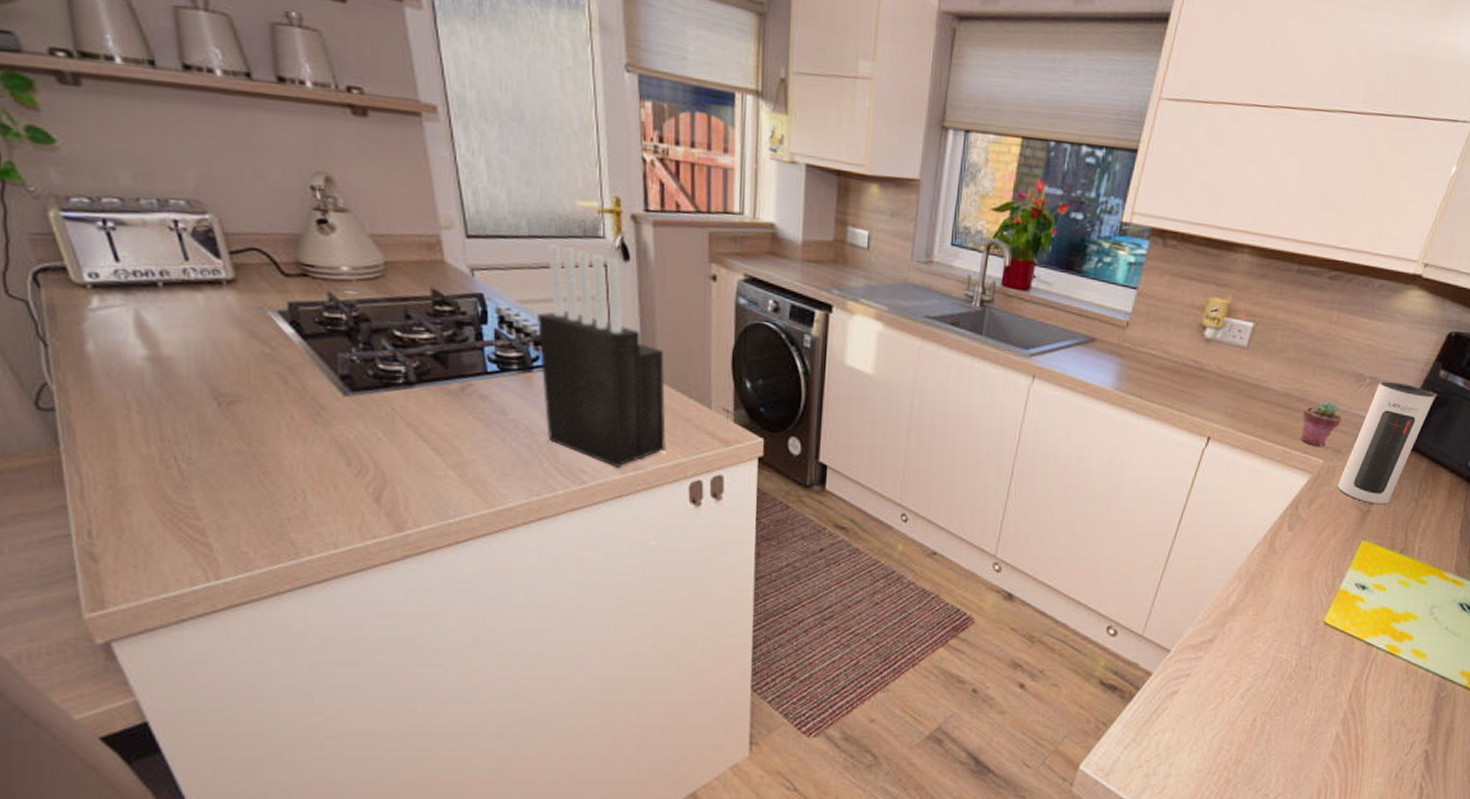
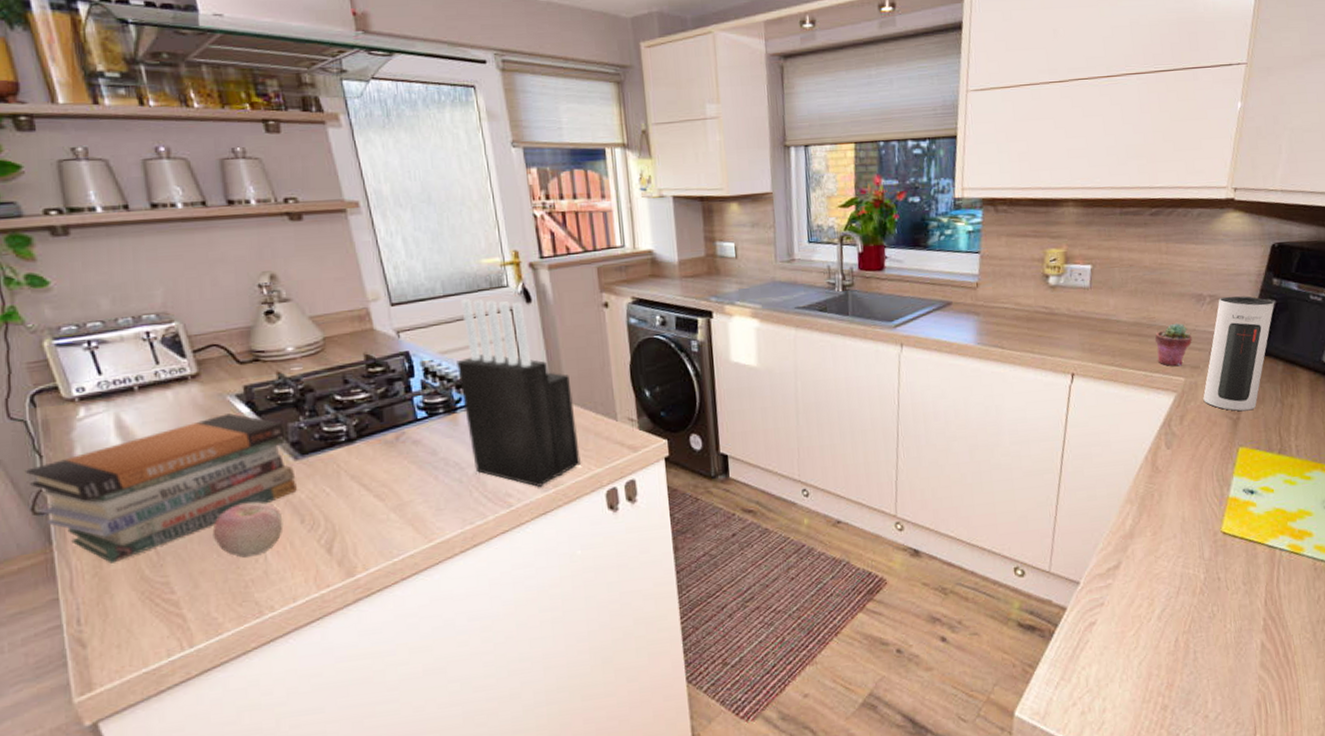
book stack: none [26,331,346,477] -> present [24,413,298,564]
apple: none [246,434,327,494] -> present [212,502,284,558]

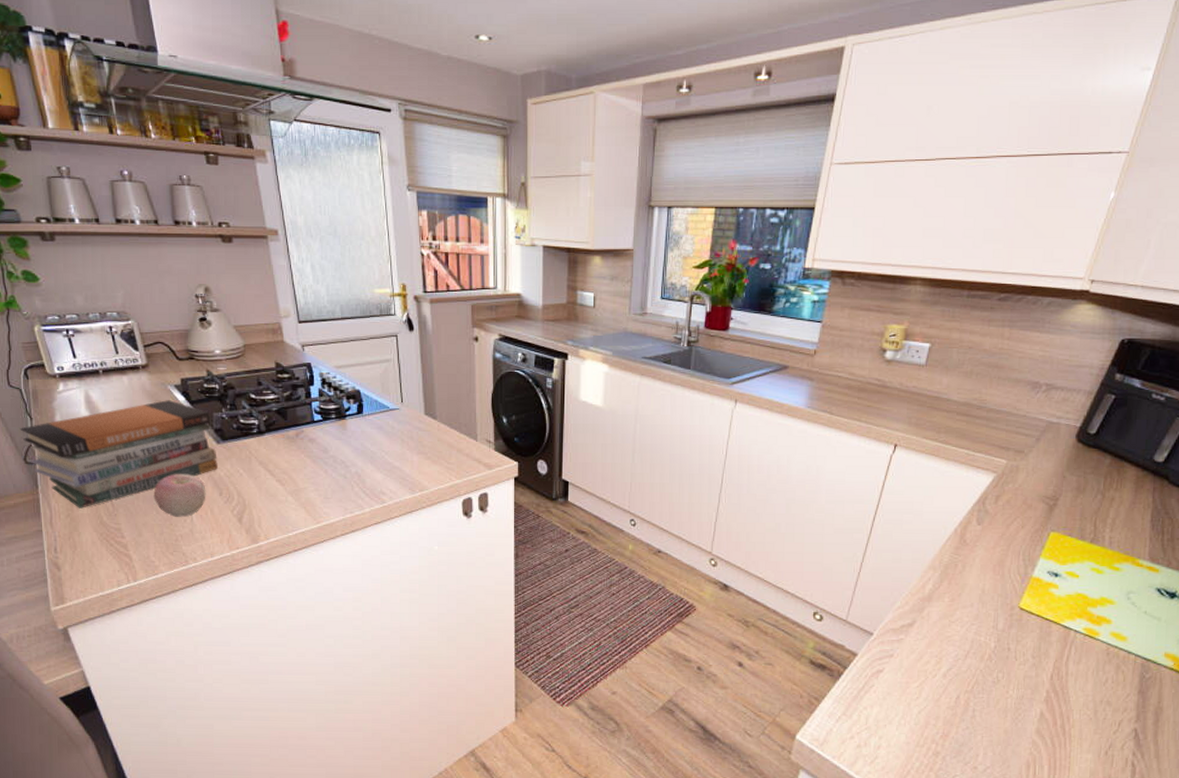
knife block: present [457,299,582,488] -> none [349,323,445,490]
potted succulent: present [1154,323,1192,366] -> none [982,407,1021,449]
speaker: present [1203,296,1275,412] -> none [1022,387,1114,499]

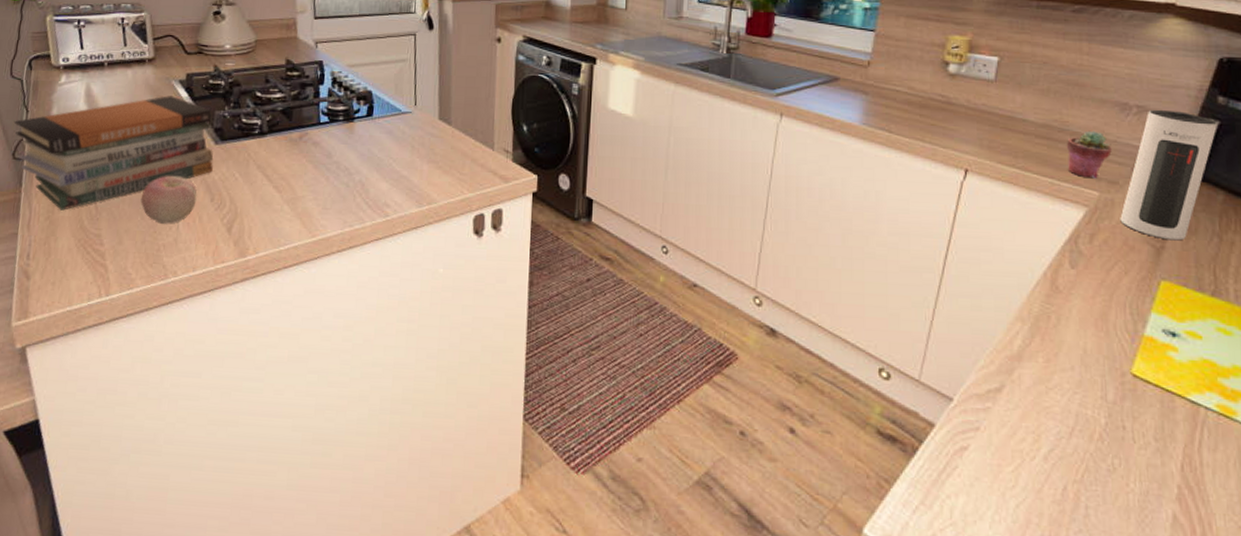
potted succulent: none [982,407,1021,449] -> present [1066,130,1112,179]
speaker: none [1022,387,1114,499] -> present [1120,109,1219,241]

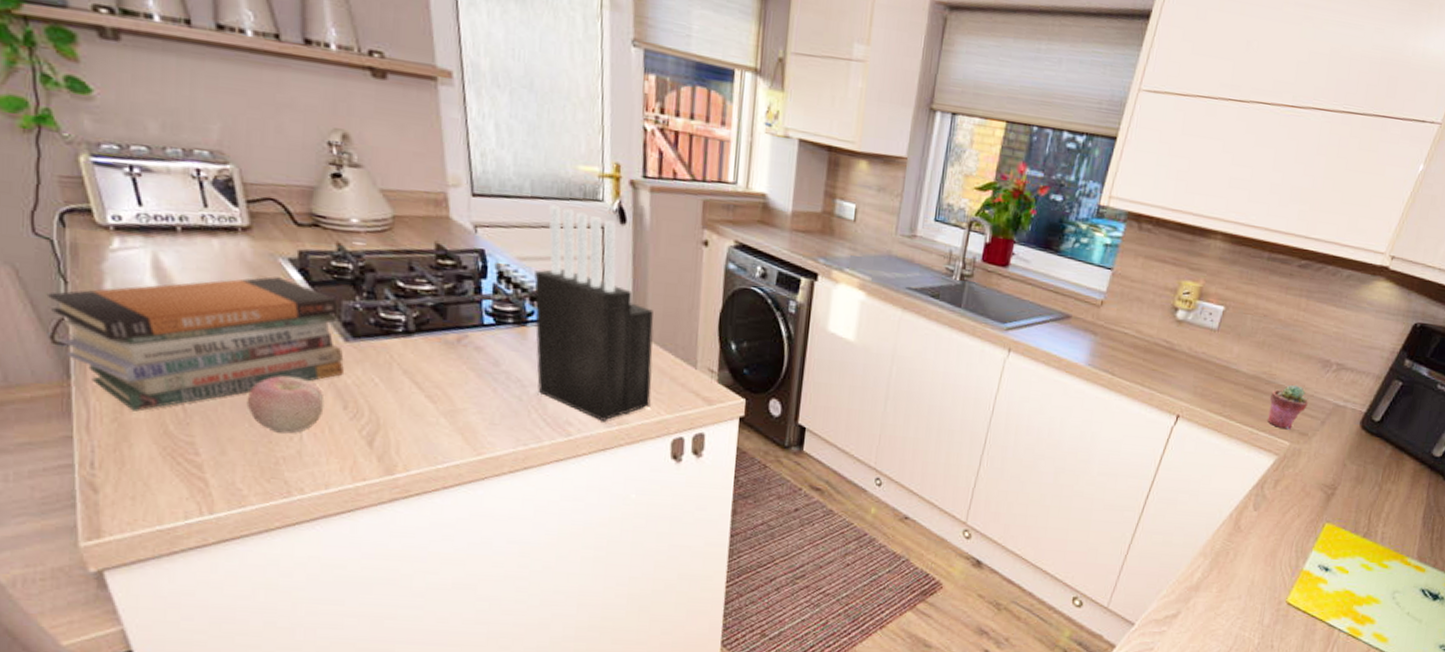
knife block: none [360,20,457,203] -> present [534,205,654,422]
speaker: present [1120,109,1219,241] -> none [1302,368,1401,489]

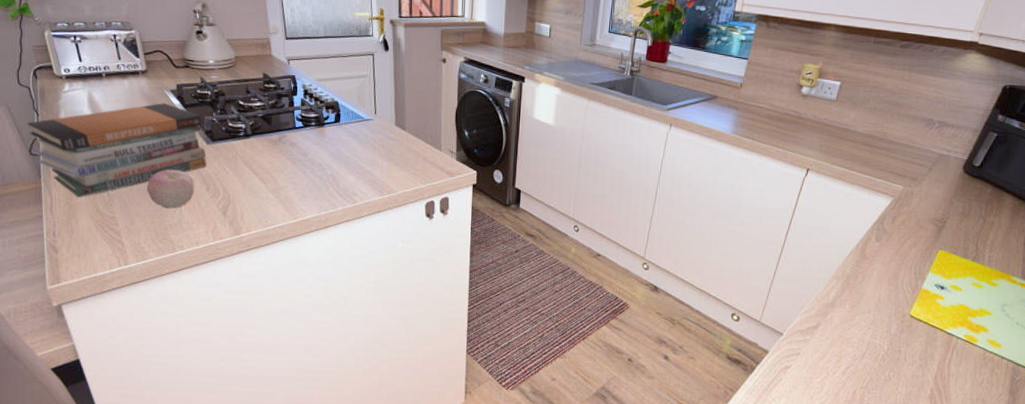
knife block: present [534,205,654,422] -> none [328,42,411,192]
potted succulent: present [1267,384,1309,430] -> none [883,140,917,176]

